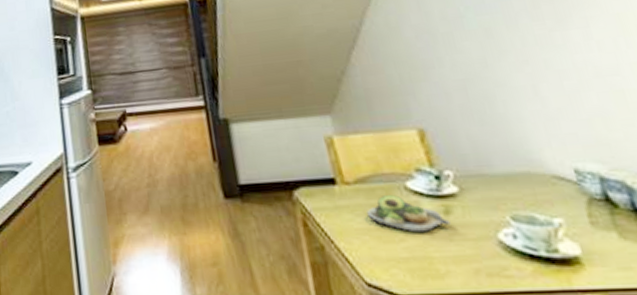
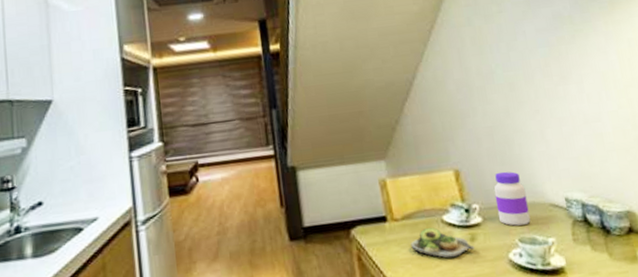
jar: none [471,133,526,200] -> present [493,171,531,226]

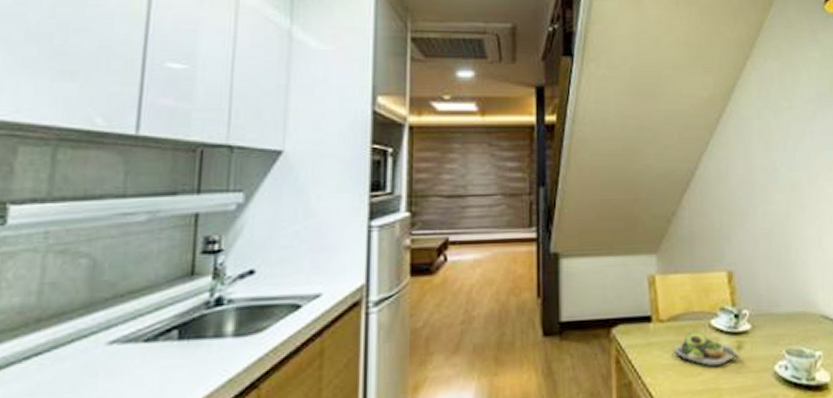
jar: present [493,171,531,226] -> none [766,277,800,336]

